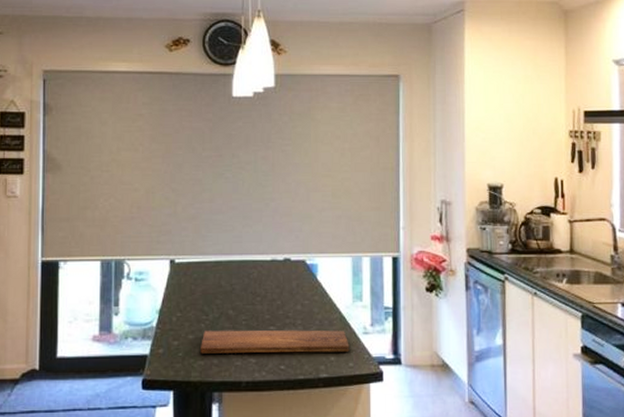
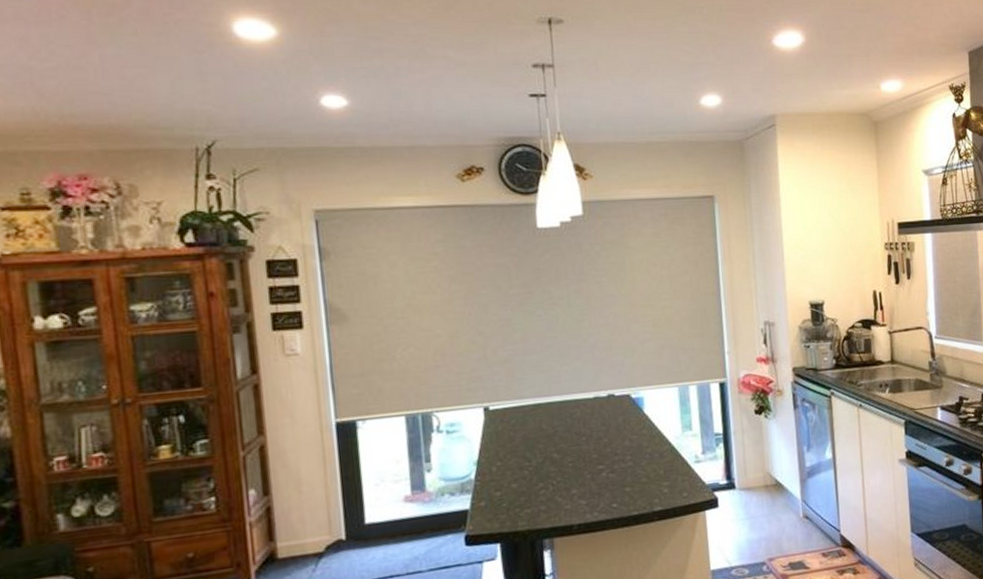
cutting board: present [201,329,350,354] -> none [525,461,683,502]

